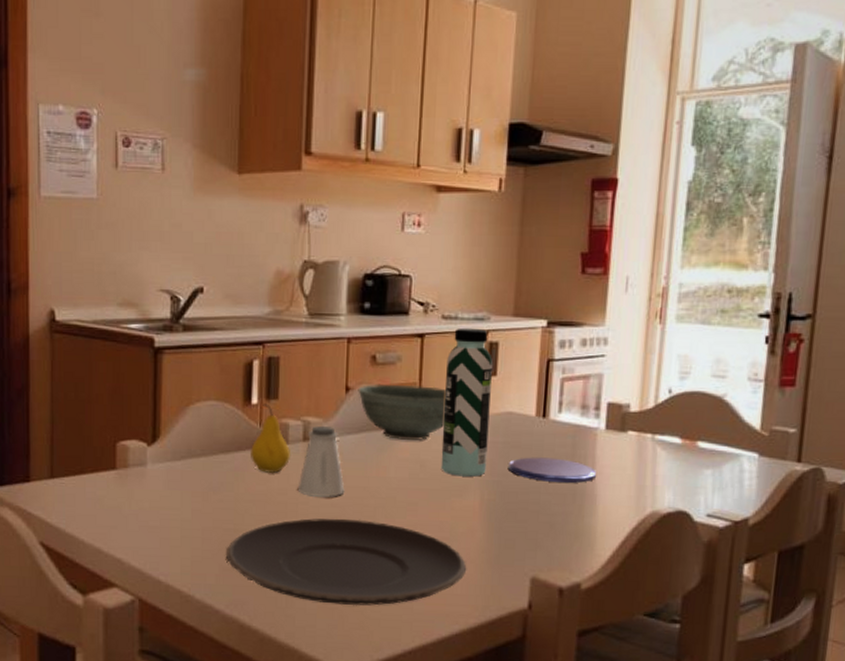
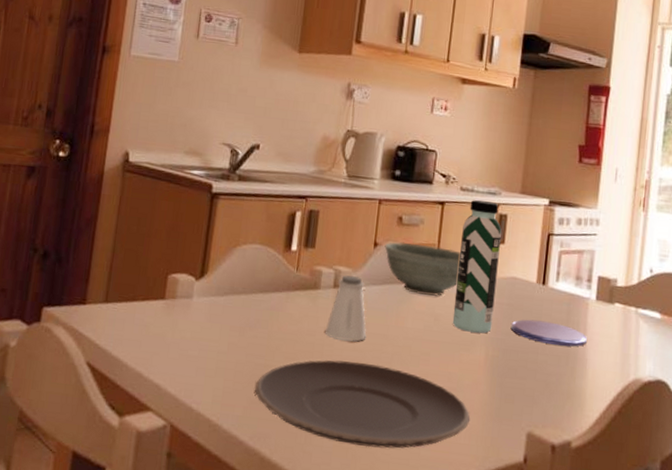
fruit: present [251,403,291,473] -> none [286,251,322,315]

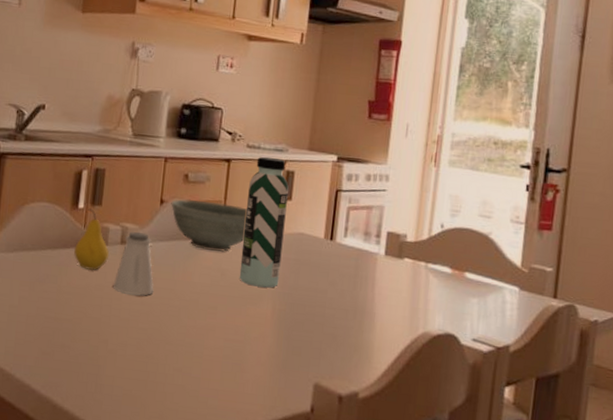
plate: present [255,360,471,449] -> none [46,313,258,398]
fruit: none [286,251,322,315] -> present [74,208,110,270]
saucer: present [510,319,587,347] -> none [297,274,375,301]

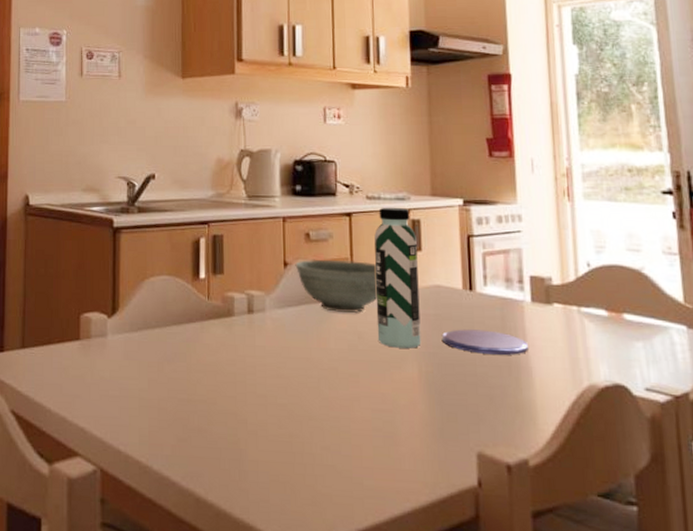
fruit: present [74,208,110,270] -> none [201,278,238,344]
saltshaker: present [112,232,154,297] -> none [245,299,289,369]
saucer: none [297,274,375,301] -> present [441,329,528,355]

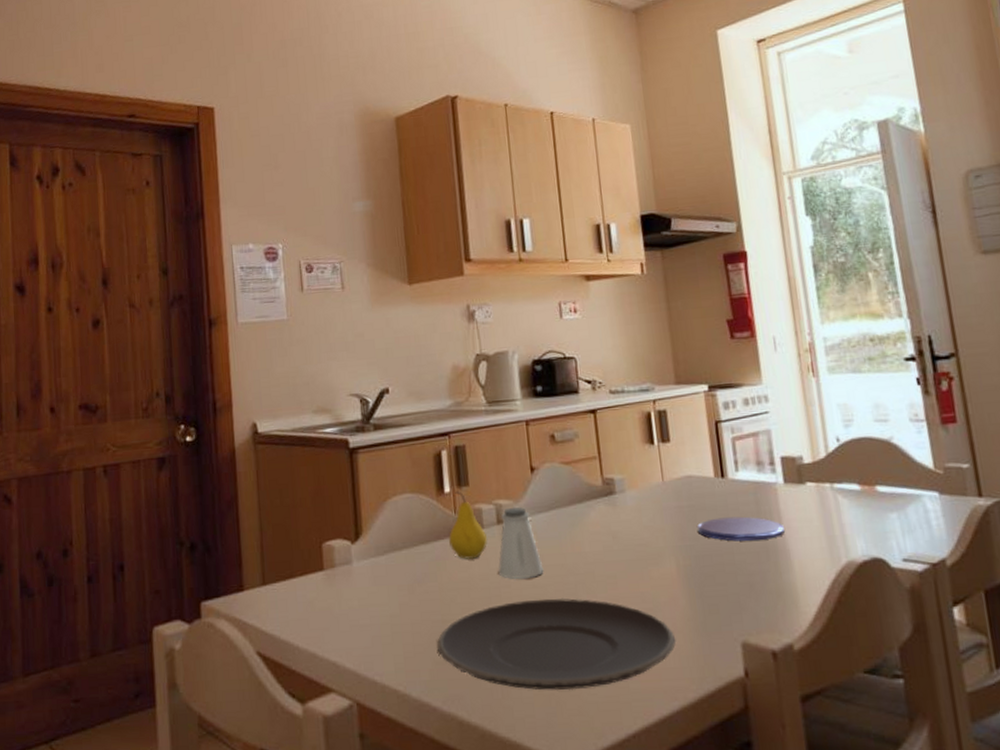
plate: none [181,389,413,481] -> present [437,597,676,691]
fruit: none [201,278,238,344] -> present [449,491,488,559]
saltshaker: none [245,299,289,369] -> present [498,507,544,580]
bowl: present [295,259,377,313] -> none [542,458,629,514]
water bottle: present [374,207,421,349] -> none [621,399,677,544]

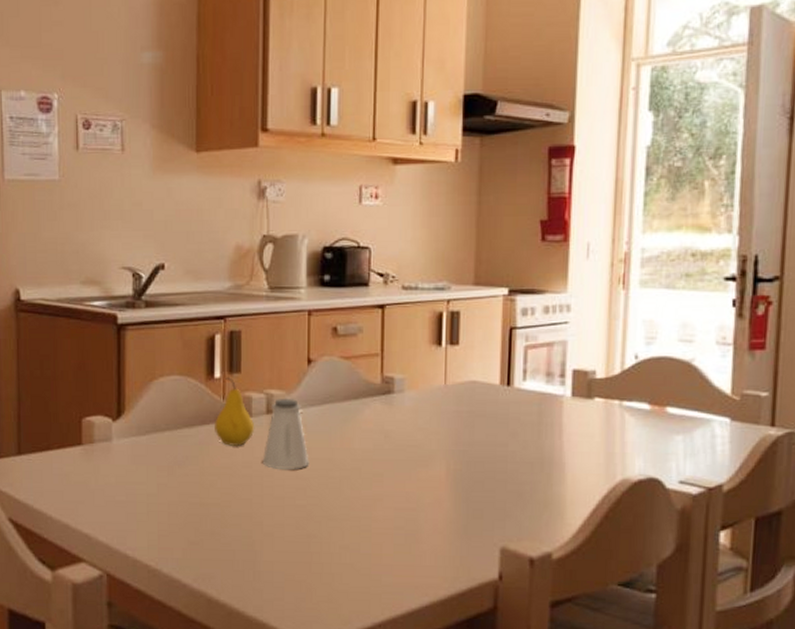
plate: present [437,597,676,691] -> none [193,490,435,579]
saucer: present [696,516,785,542] -> none [473,426,563,451]

